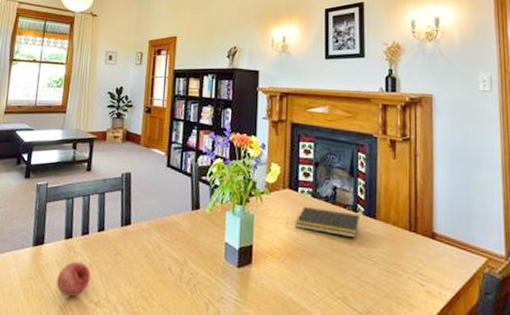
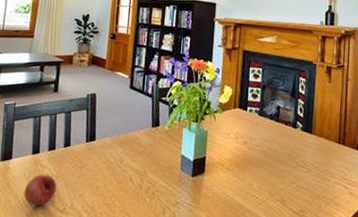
notepad: present [295,206,359,238] -> none [243,123,298,150]

